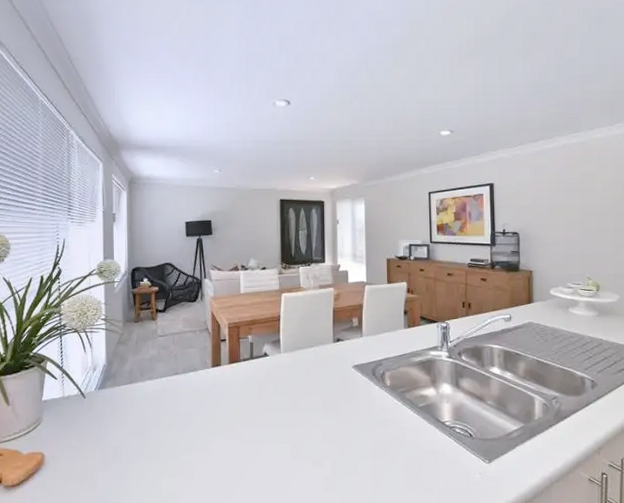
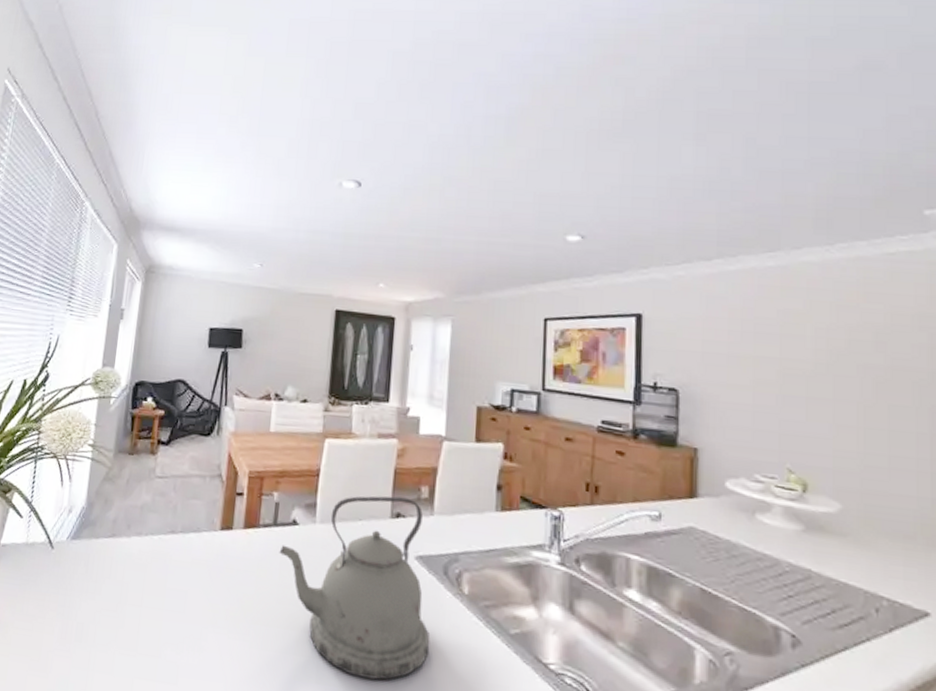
kettle: none [257,327,367,451] -> present [279,496,430,680]

